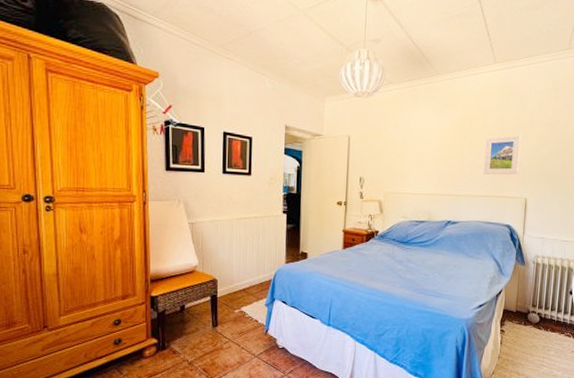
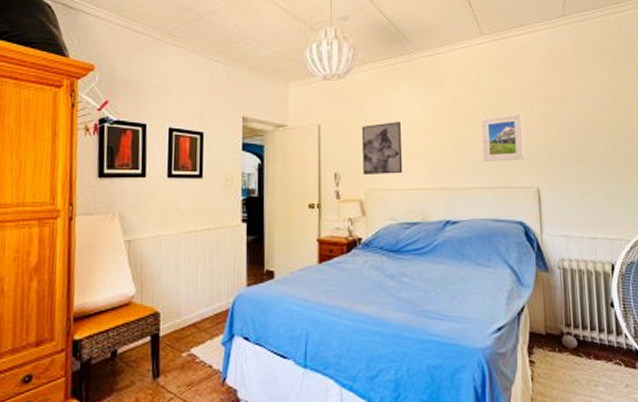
wall art: none [383,136,418,181] -> present [361,122,403,174]

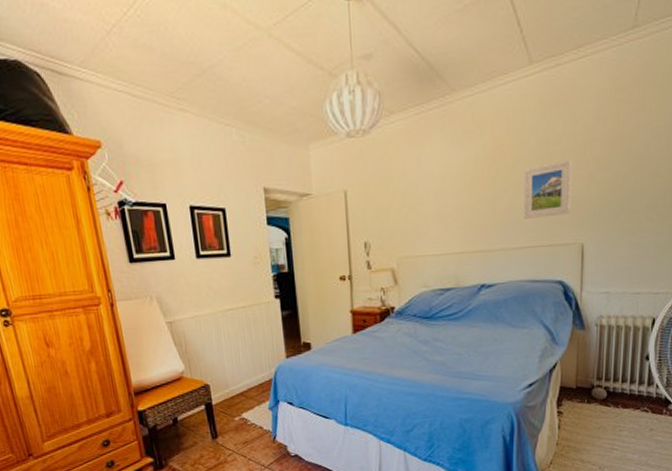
wall art: present [361,122,403,174] -> none [391,180,437,242]

